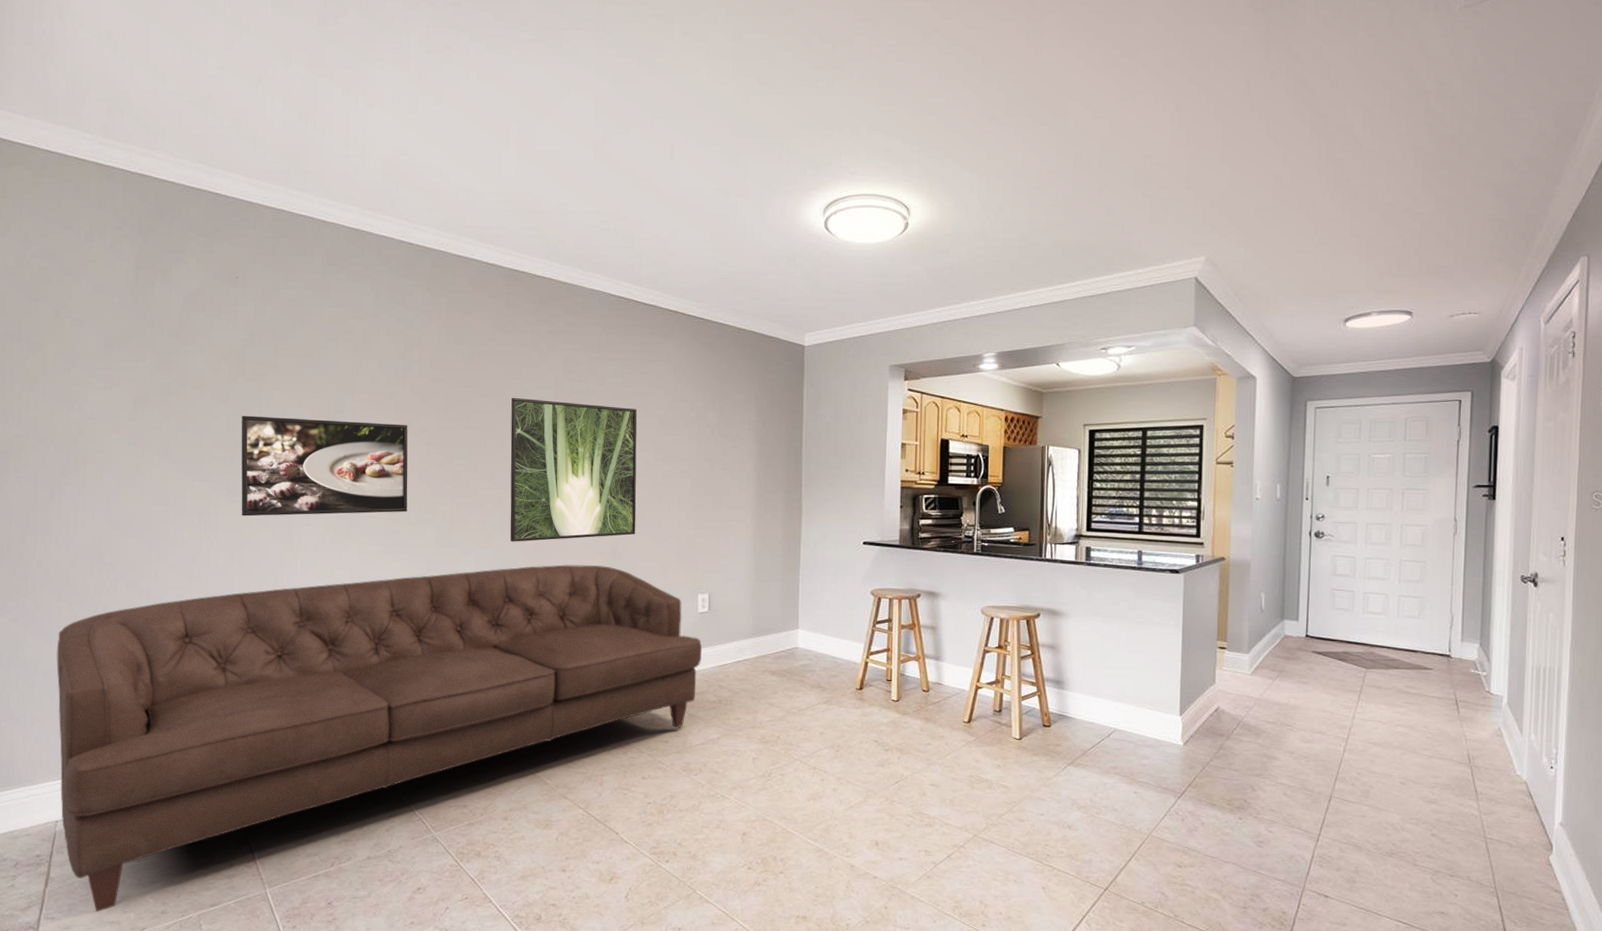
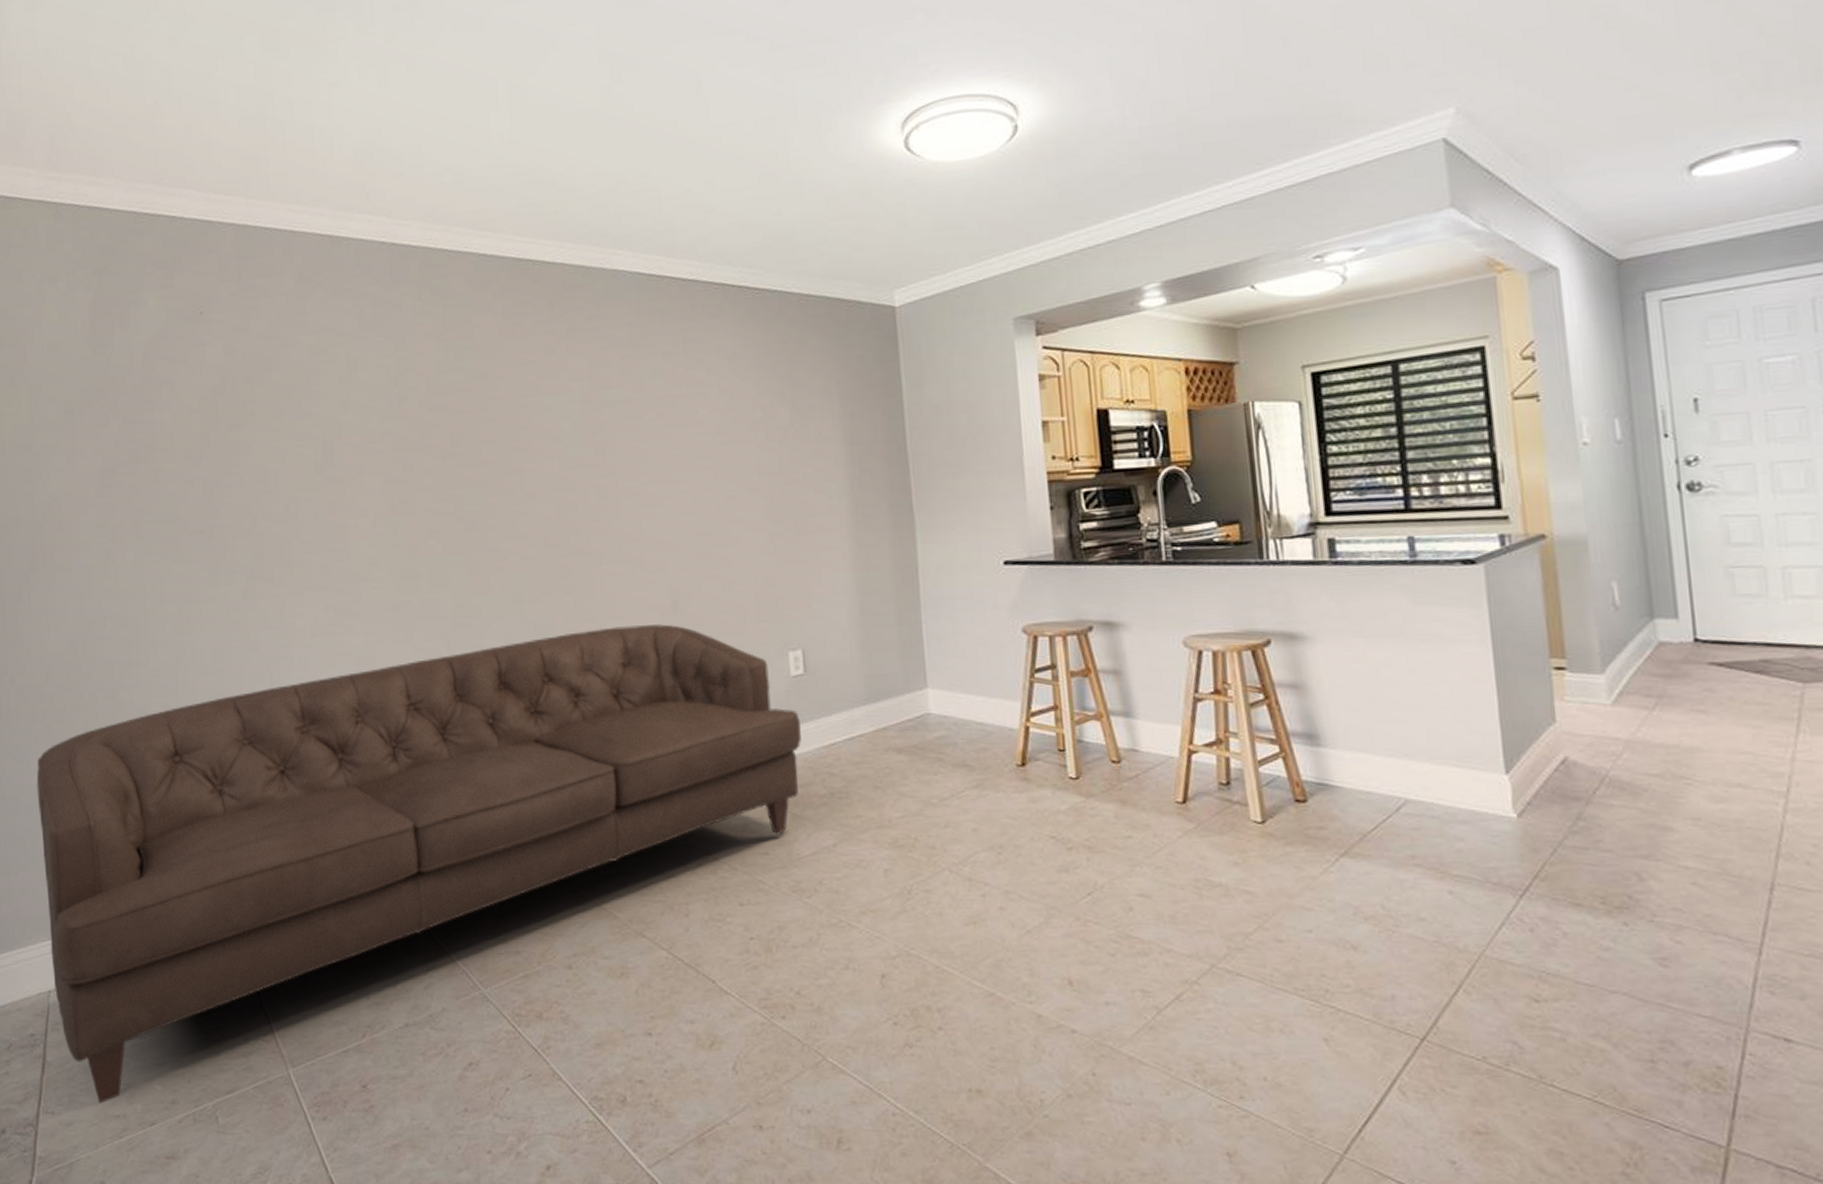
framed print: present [241,415,408,517] -> none [218,468,417,601]
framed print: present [510,397,637,542] -> none [529,415,700,604]

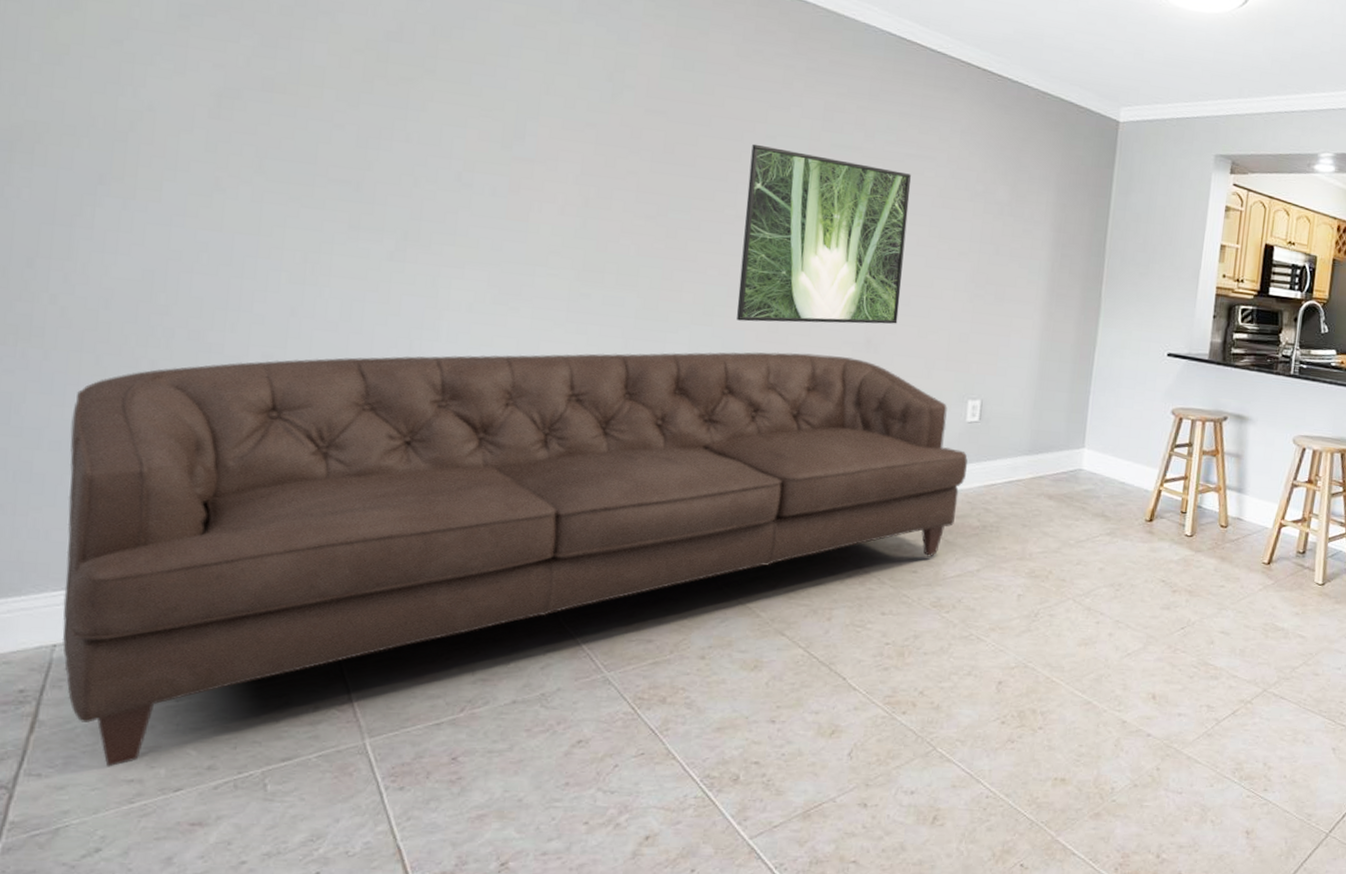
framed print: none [529,415,700,604] -> present [736,144,911,324]

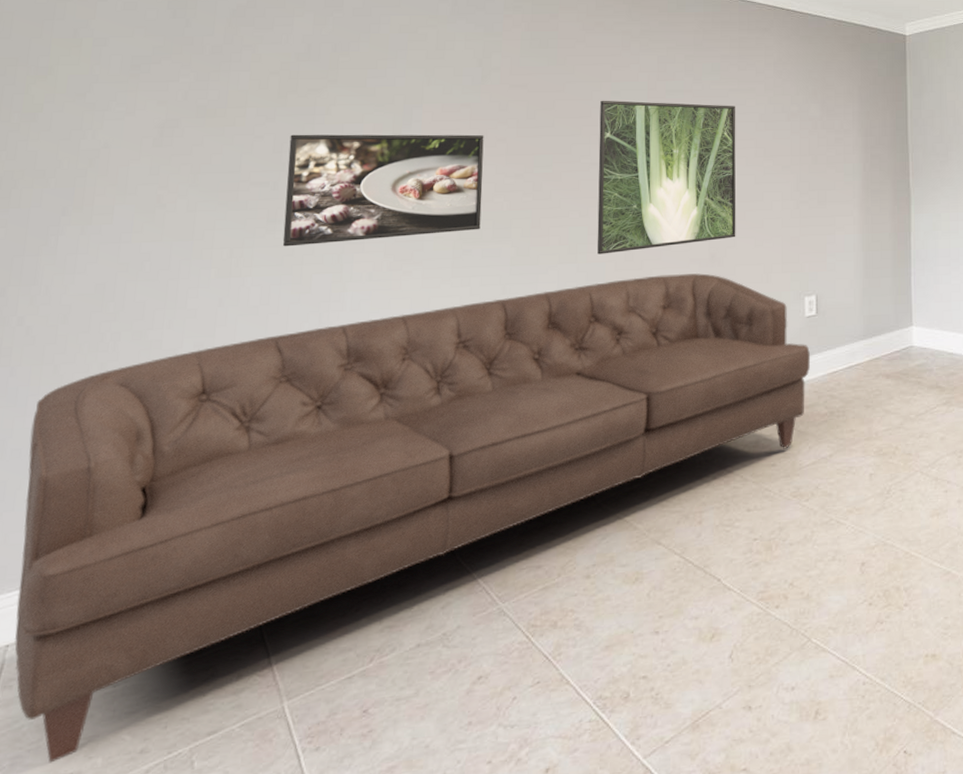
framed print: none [366,129,612,273] -> present [282,134,484,247]

